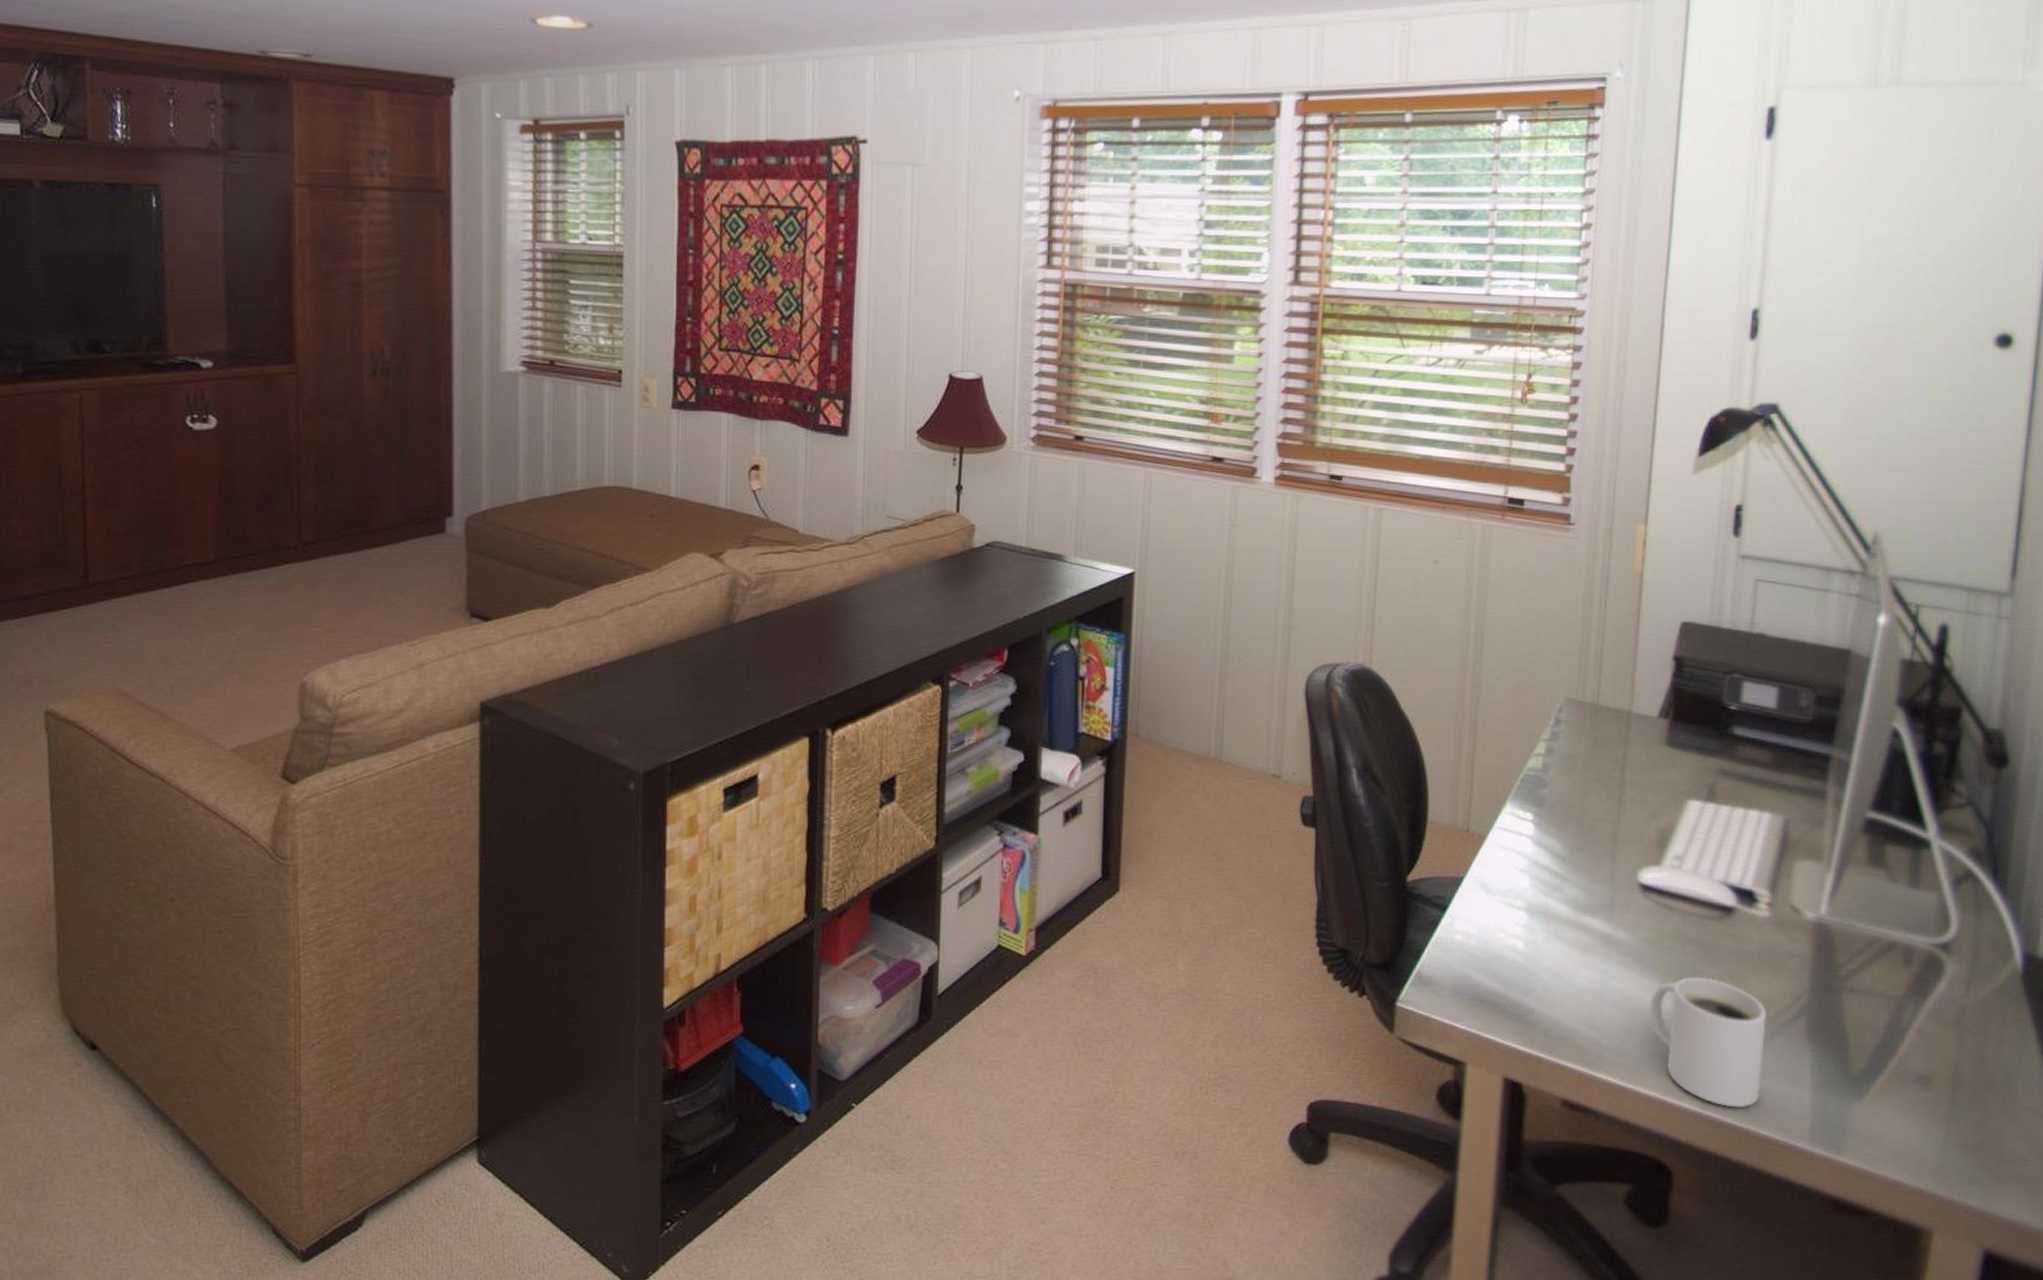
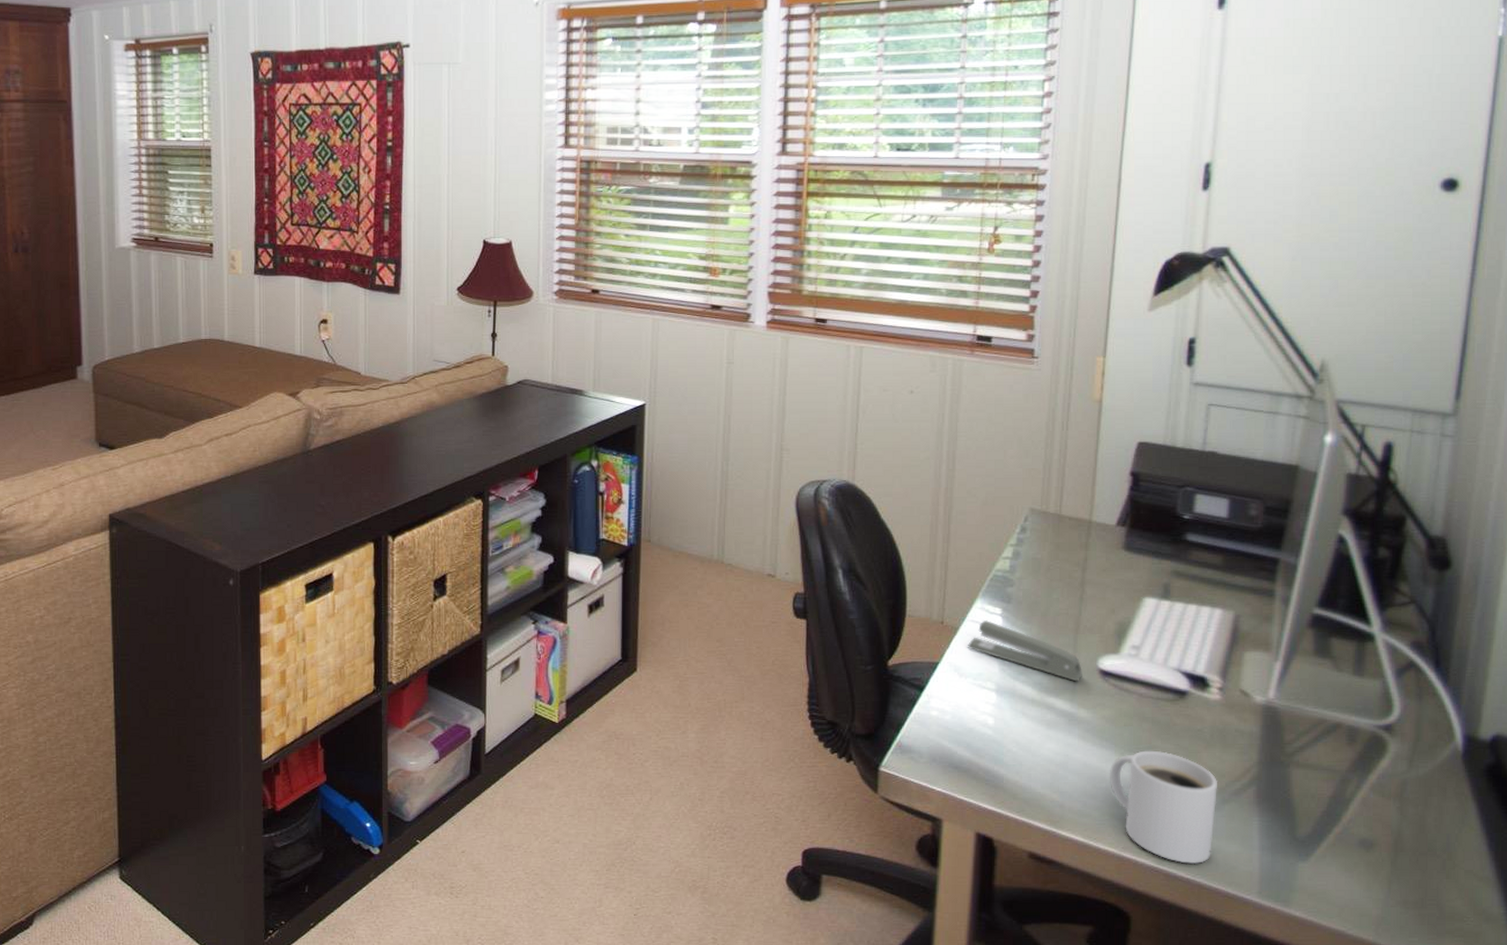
stapler: none [1495,827,1621,898] -> present [967,620,1082,682]

